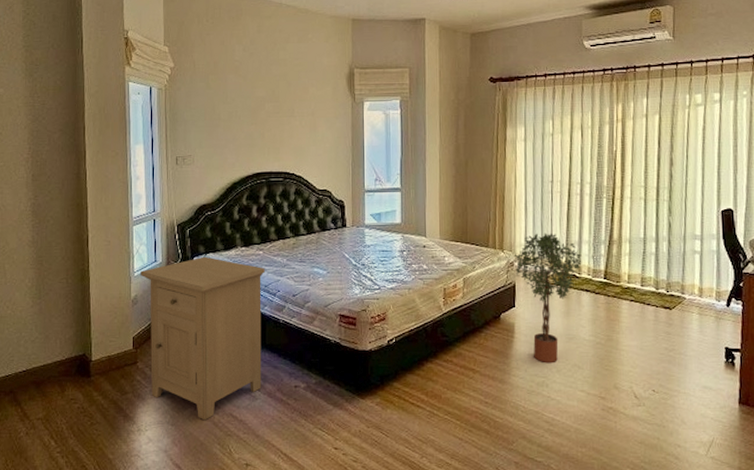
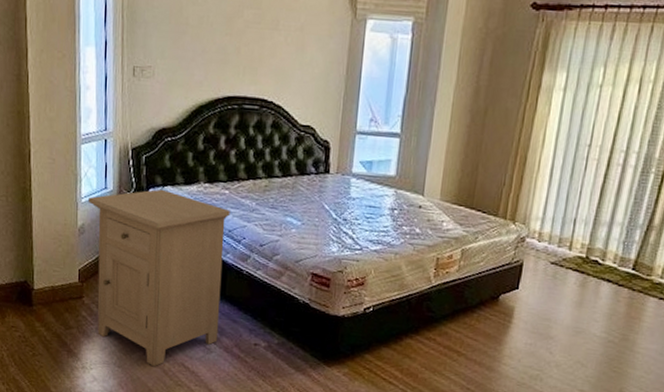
potted tree: present [514,233,582,364] -> none [526,206,610,357]

